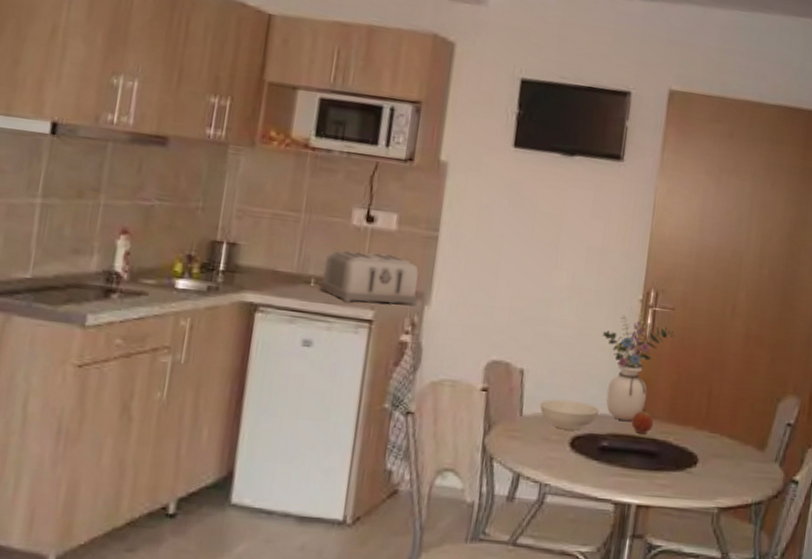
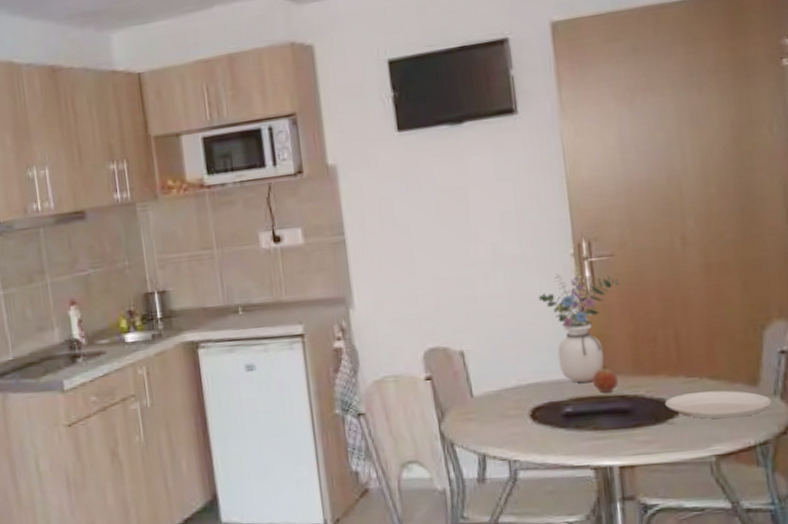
toaster: present [319,249,419,307] -> none [246,268,341,324]
bowl: present [539,399,599,431] -> none [488,372,554,404]
plate: none [687,447,772,477] -> present [664,390,772,419]

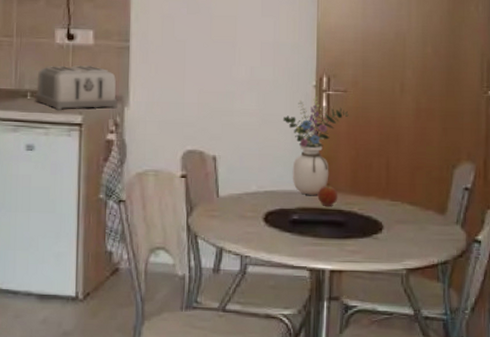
toaster: none [246,268,341,324] -> present [35,65,118,111]
plate: present [664,390,772,419] -> none [372,214,454,239]

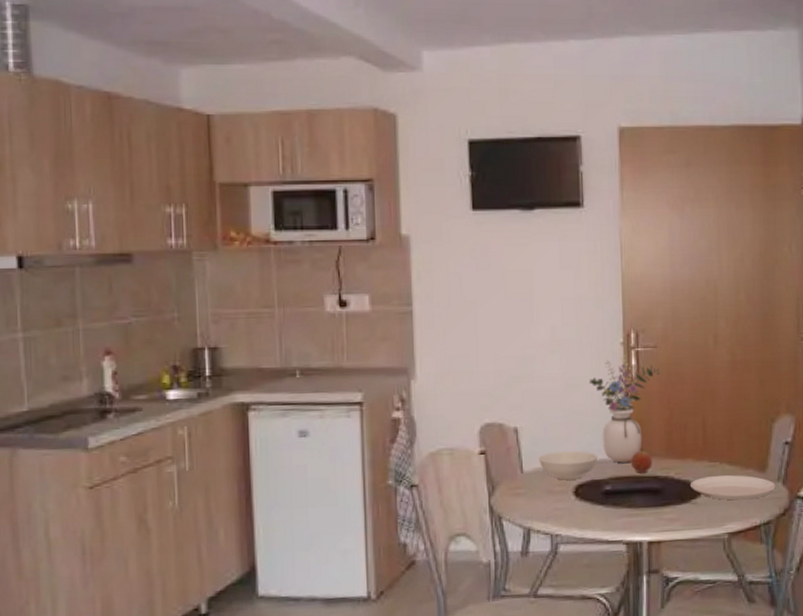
toaster: present [35,65,118,111] -> none [305,335,403,390]
bowl: none [233,180,287,207] -> present [538,451,597,480]
plate: none [372,214,454,239] -> present [690,475,776,500]

